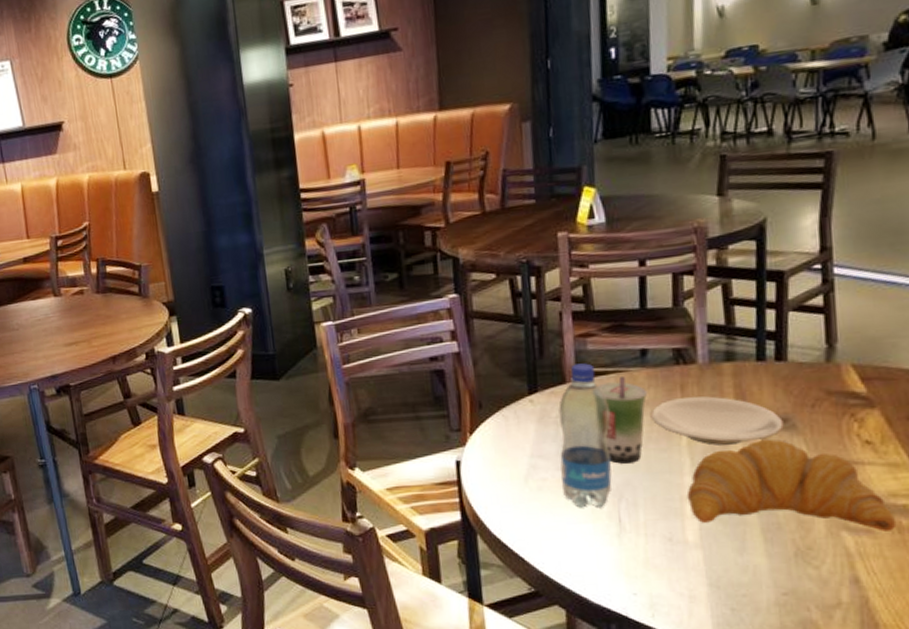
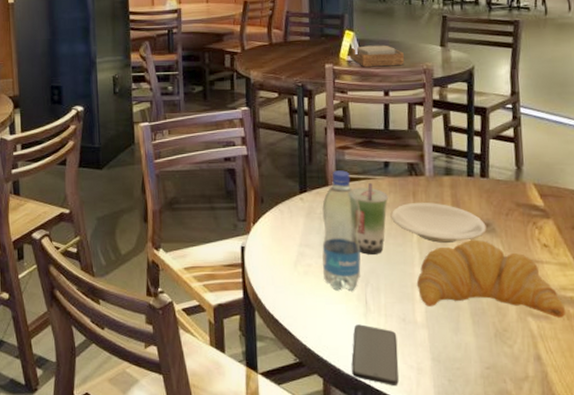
napkin holder: none [589,201,666,232] -> present [349,45,404,67]
smartphone: none [602,546,665,616] -> present [351,324,399,385]

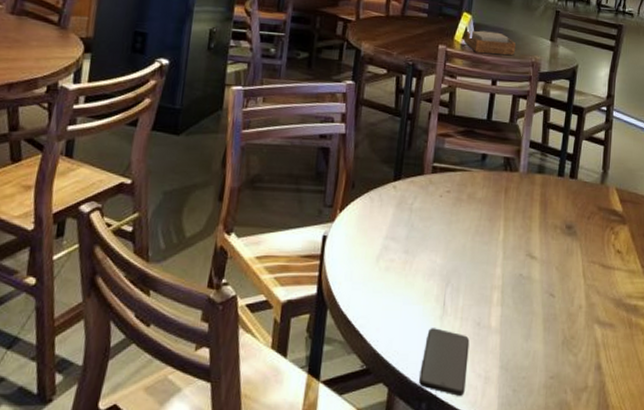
bottle: present [322,170,361,291] -> none [404,159,452,290]
beverage cup: present [352,183,389,255] -> none [444,175,482,252]
saucer: present [390,202,487,243] -> none [480,199,569,244]
croissant: present [416,239,566,318] -> none [496,241,629,326]

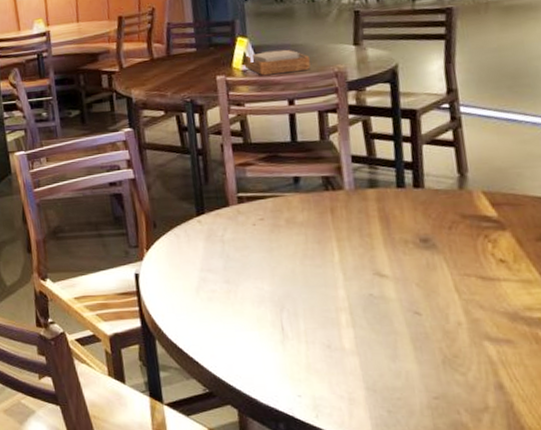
smartphone: present [419,328,470,396] -> none [269,352,327,417]

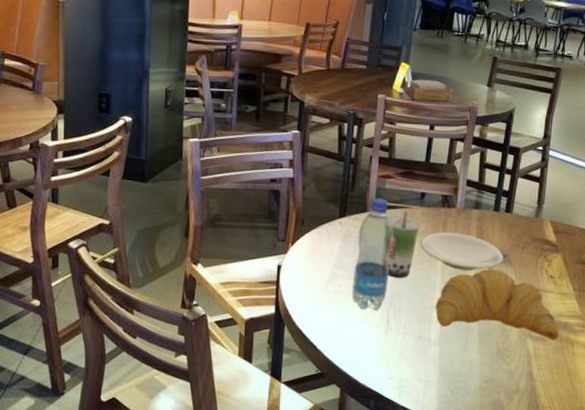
bottle: none [224,189,274,317] -> present [351,198,394,310]
beverage cup: none [258,201,302,278] -> present [387,212,421,278]
saucer: none [305,218,425,262] -> present [420,232,504,270]
croissant: none [341,257,534,342] -> present [435,268,560,340]

